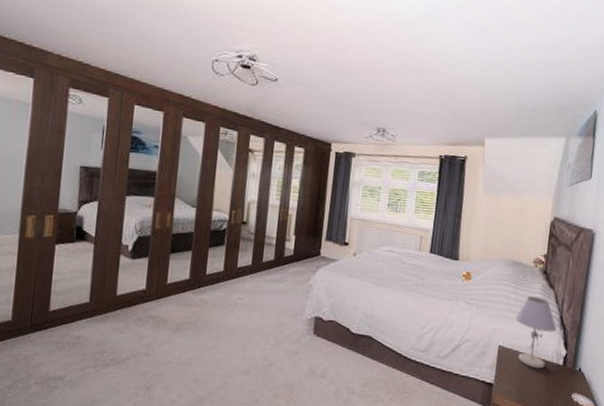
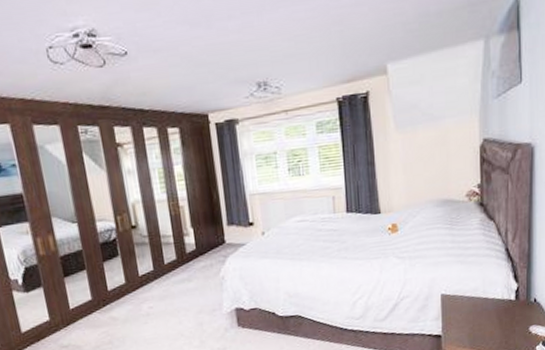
table lamp: present [515,296,557,369] -> none [455,233,503,310]

